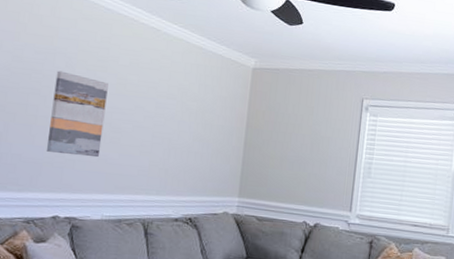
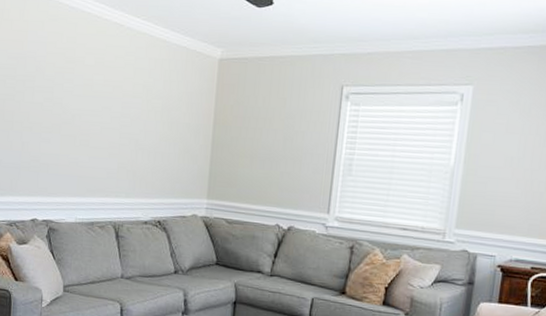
wall art: present [46,71,109,158] -> none [22,75,76,161]

